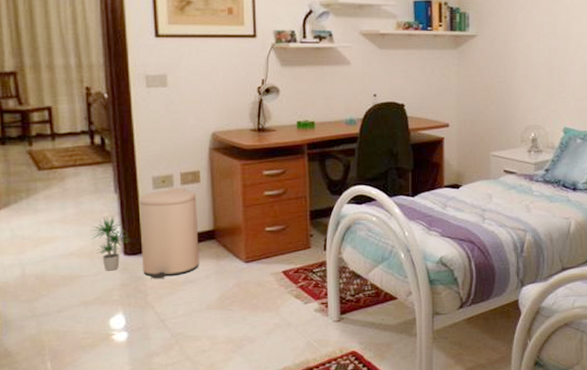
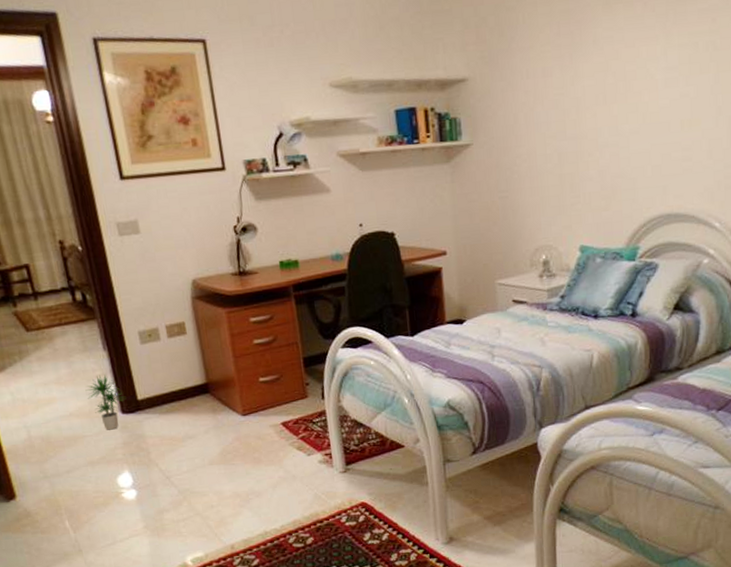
pedal bin: present [138,188,199,279] -> none [127,341,197,436]

